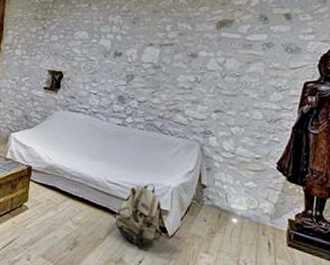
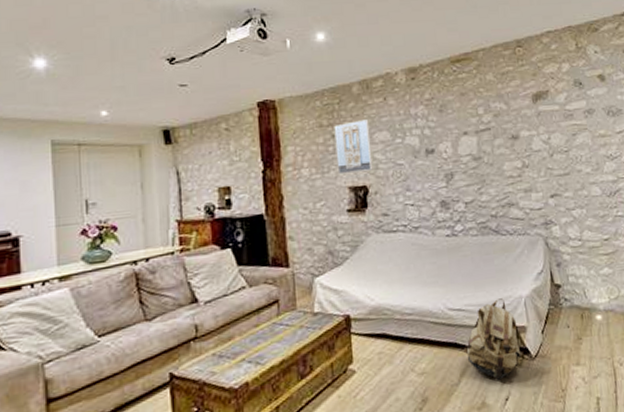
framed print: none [42,19,74,61] -> present [334,120,373,175]

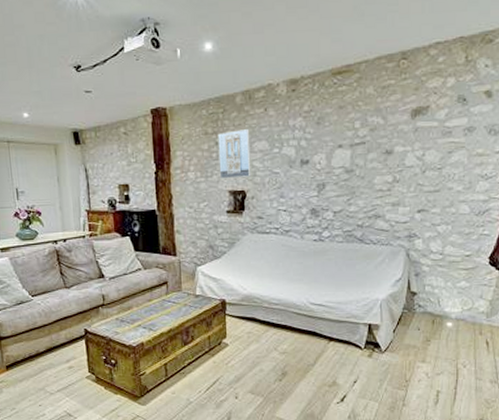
backpack: present [463,298,522,380] -> none [320,299,373,366]

